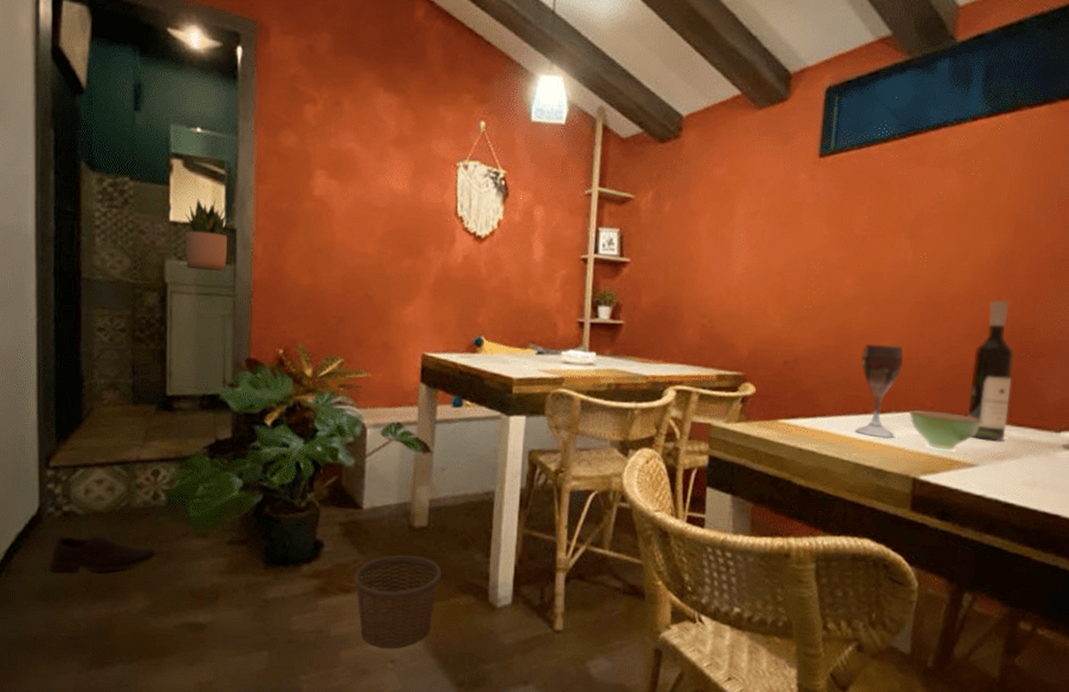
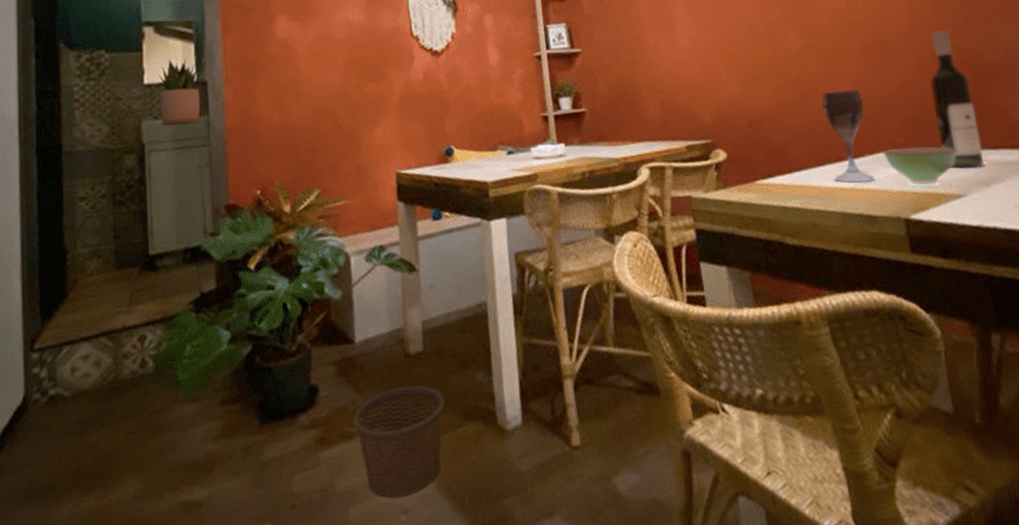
shoe: present [49,533,158,574] -> none [35,415,148,467]

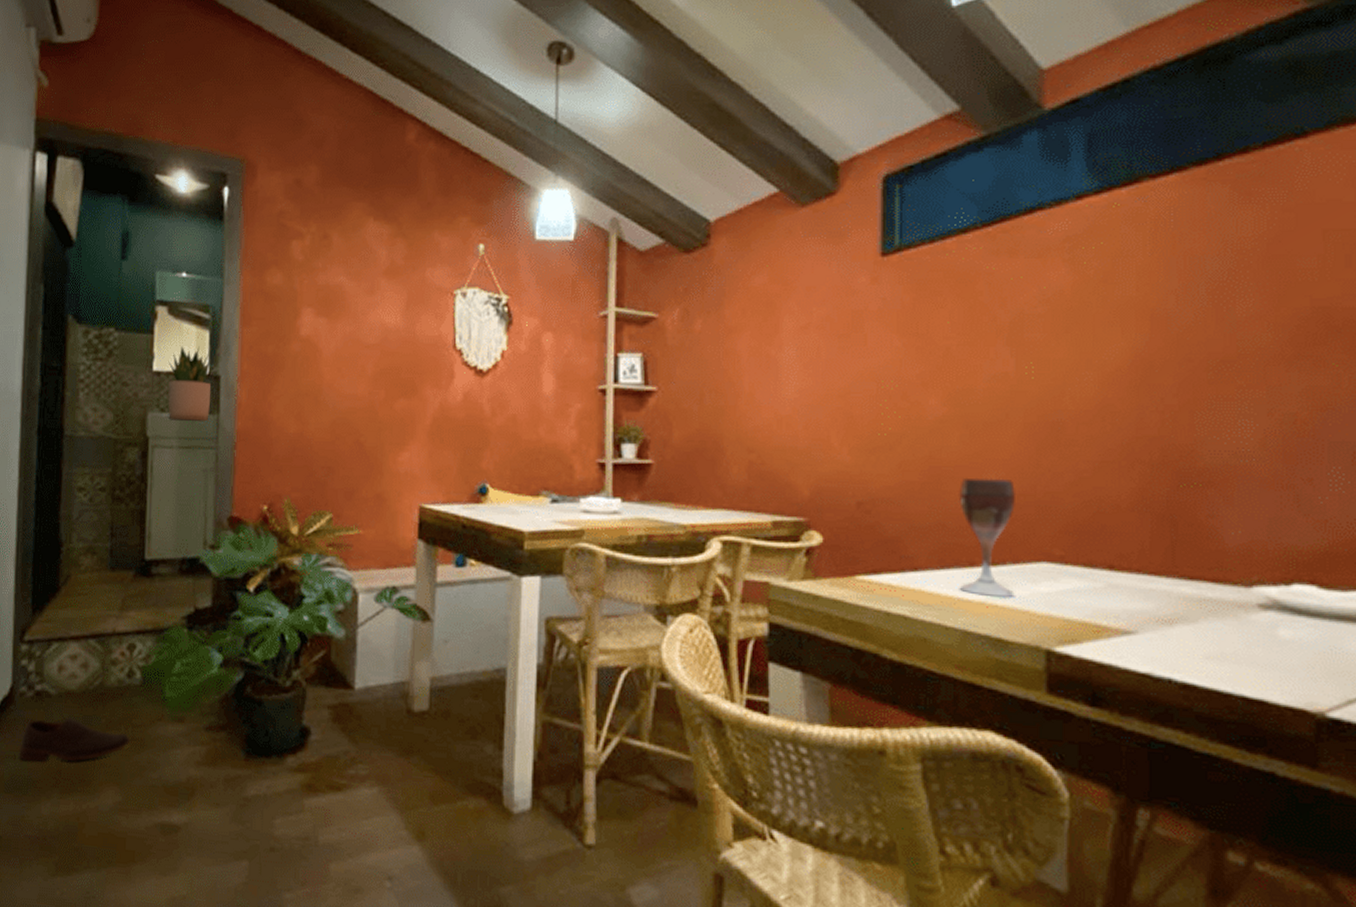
shoe: none [35,415,148,467] -> present [18,716,131,762]
basket: present [353,385,445,498] -> none [344,745,446,862]
bowl: present [882,145,958,186] -> none [1030,560,1137,613]
bottle: present [930,30,985,169] -> none [1114,416,1172,600]

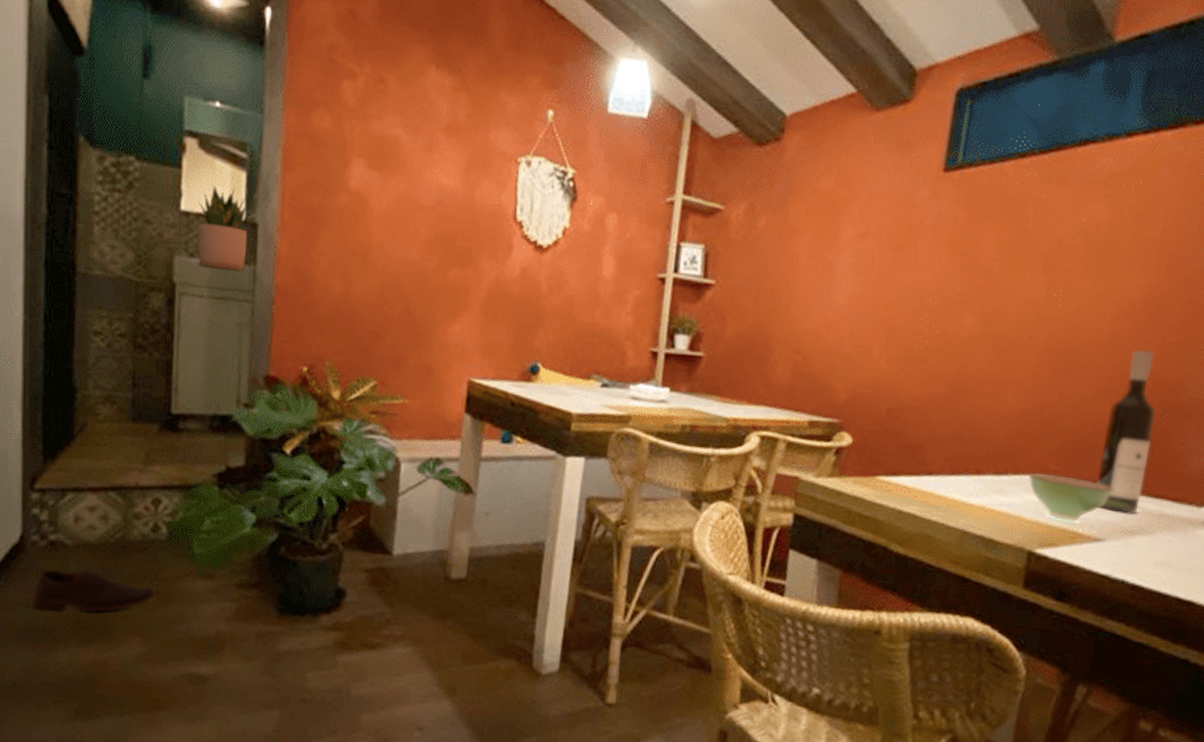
cup: present [958,477,1017,597] -> none [964,393,1027,503]
bowl: none [1030,560,1137,613] -> present [1028,472,1114,522]
bottle: none [1114,416,1172,600] -> present [1097,349,1156,514]

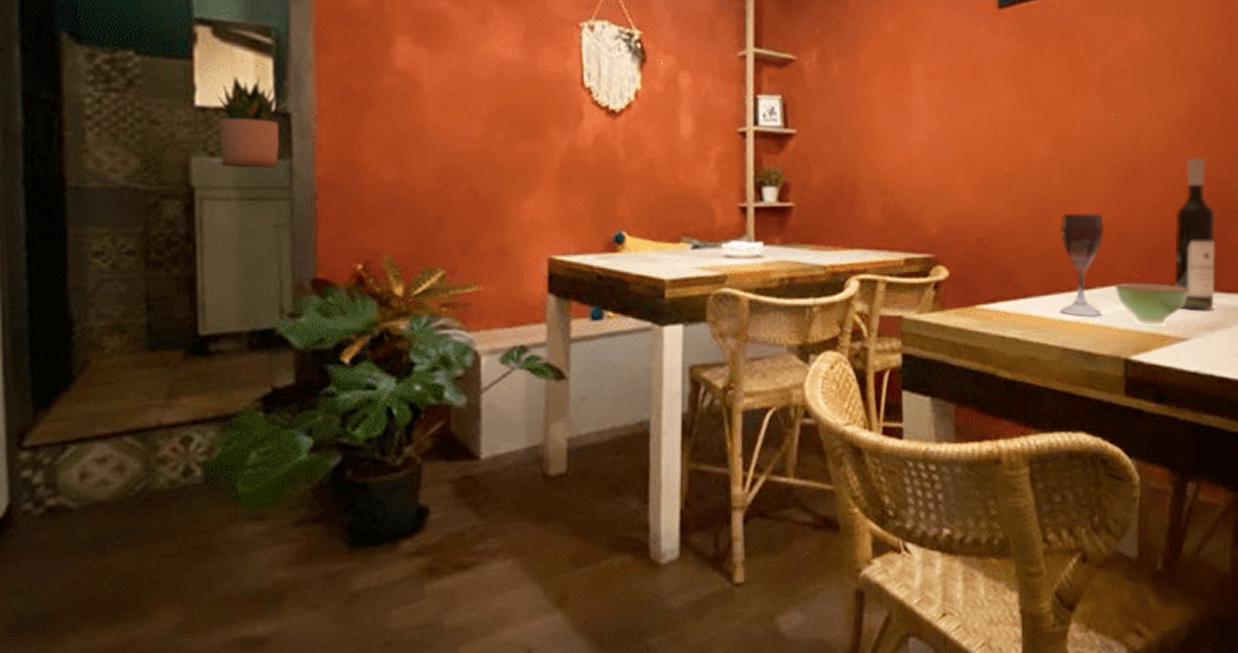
shoe: present [32,568,156,613] -> none [26,532,193,594]
cup: none [964,393,1027,503] -> present [1059,212,1105,316]

